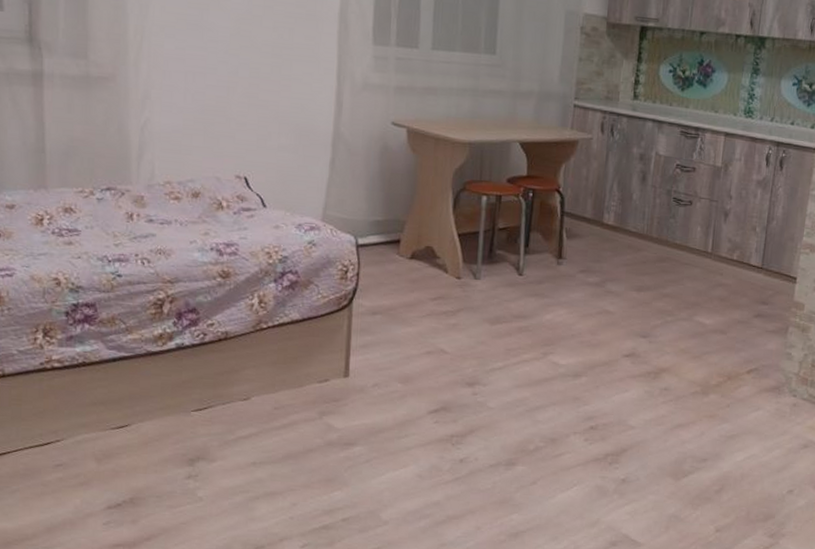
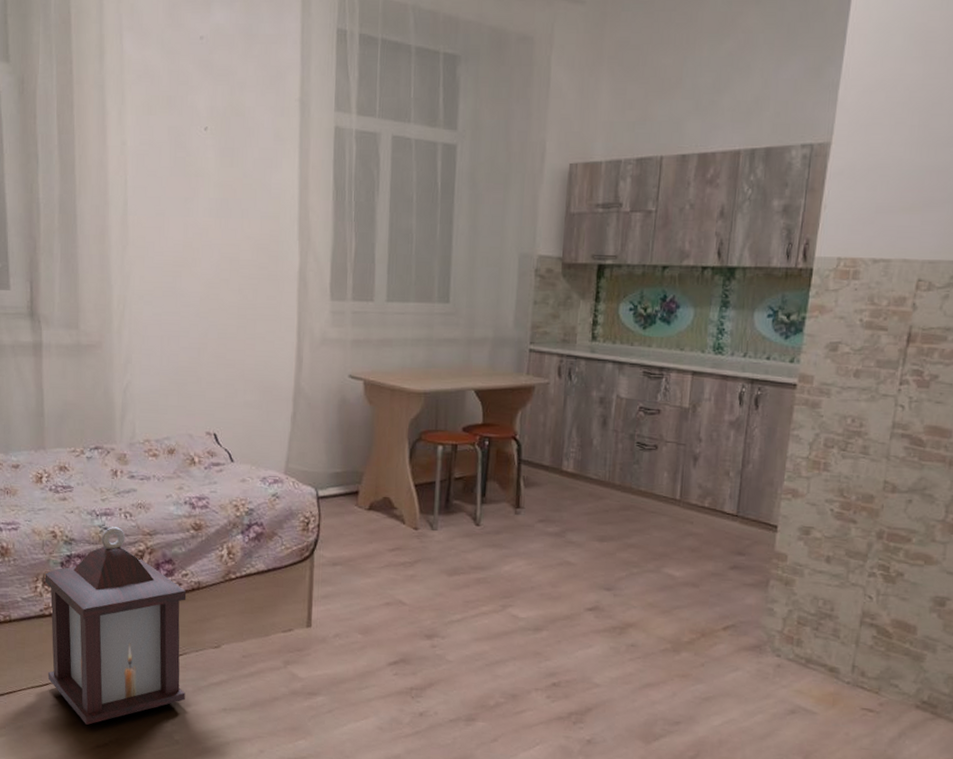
lantern: none [44,273,212,485] -> present [43,526,187,725]

